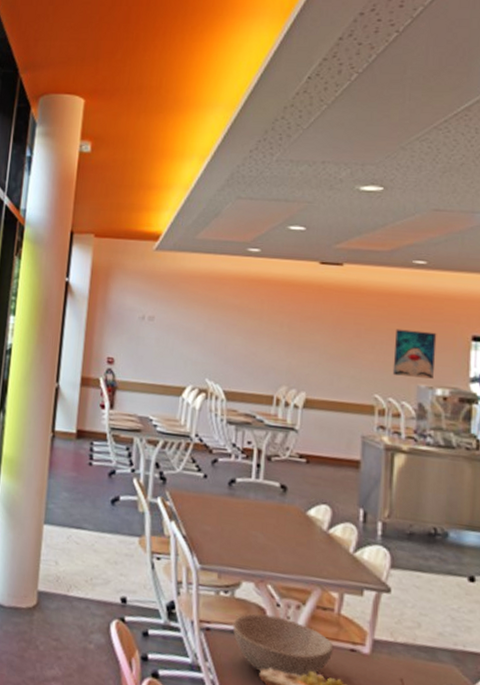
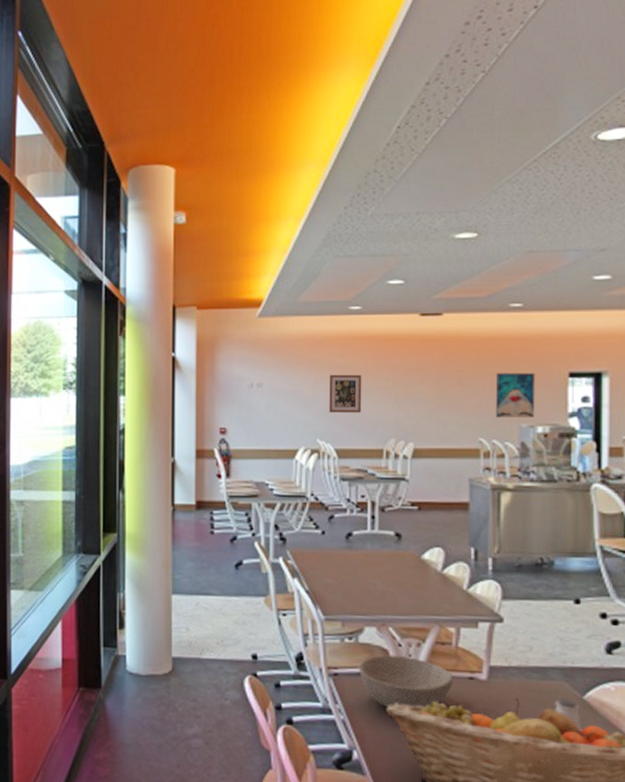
wall art: none [220,314,256,356] -> present [329,374,362,413]

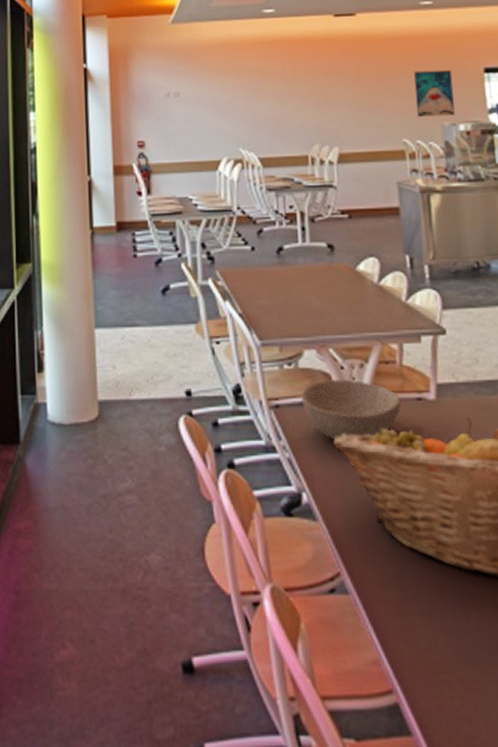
wall art: present [329,374,362,413] -> none [248,78,283,120]

